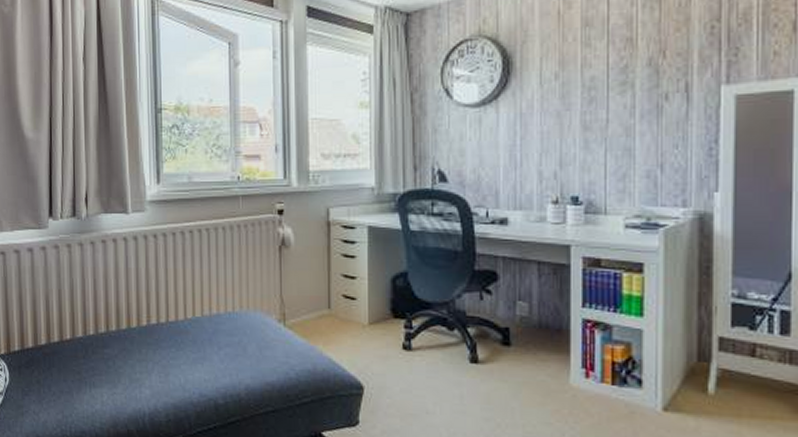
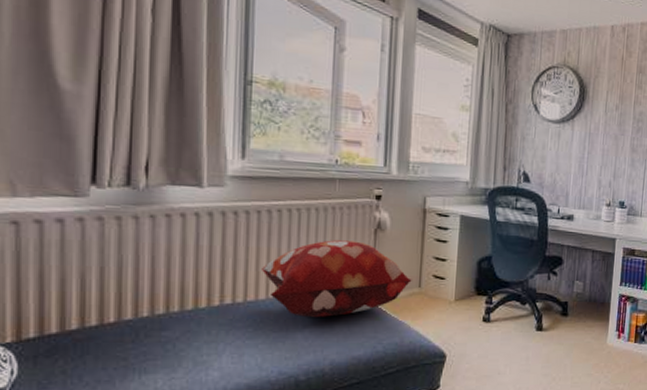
decorative pillow: none [179,259,320,339] -> present [262,240,412,317]

